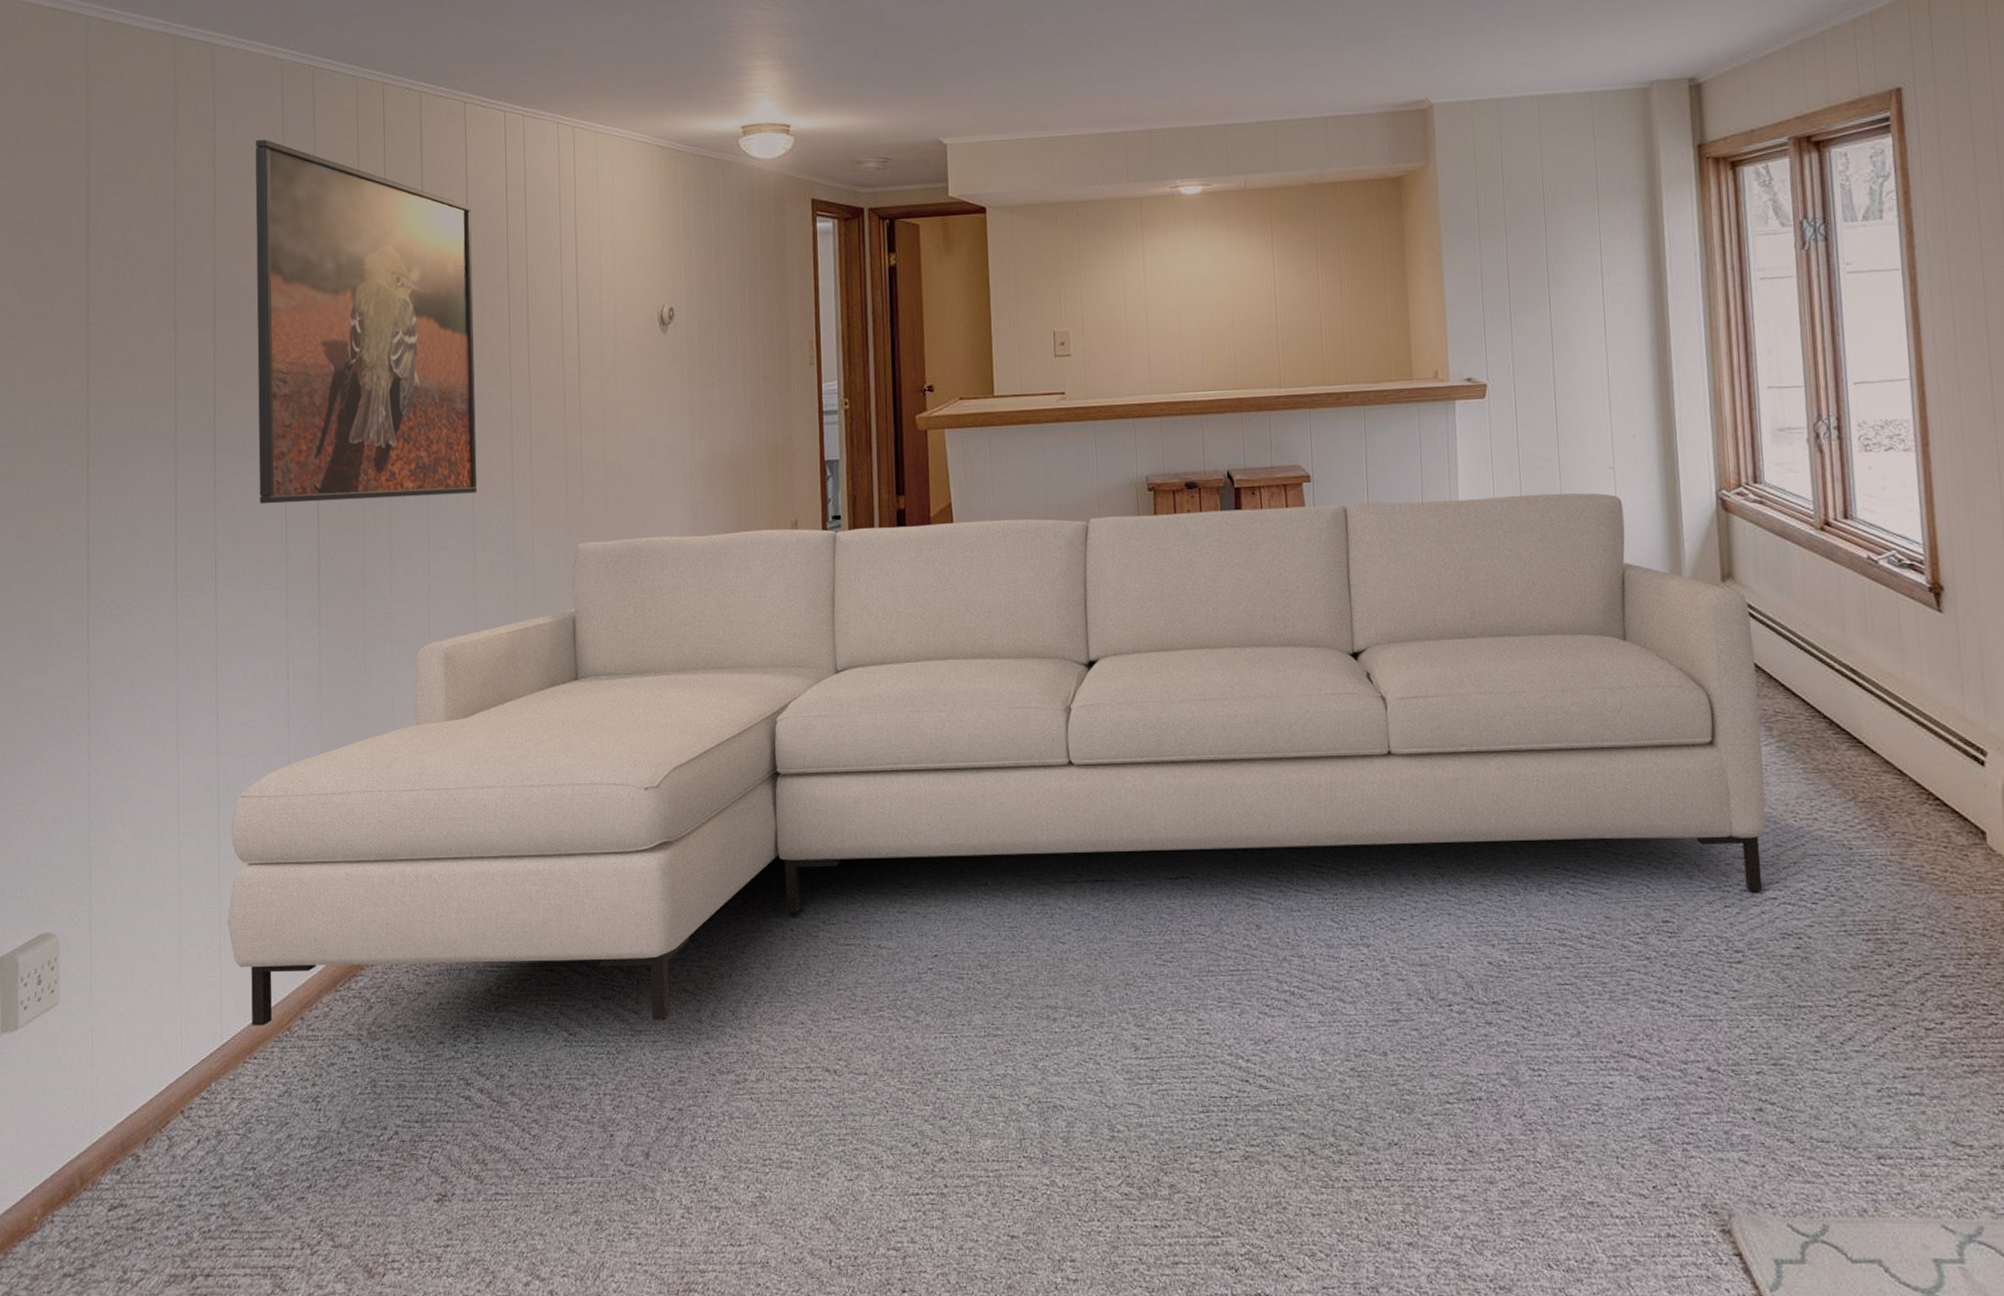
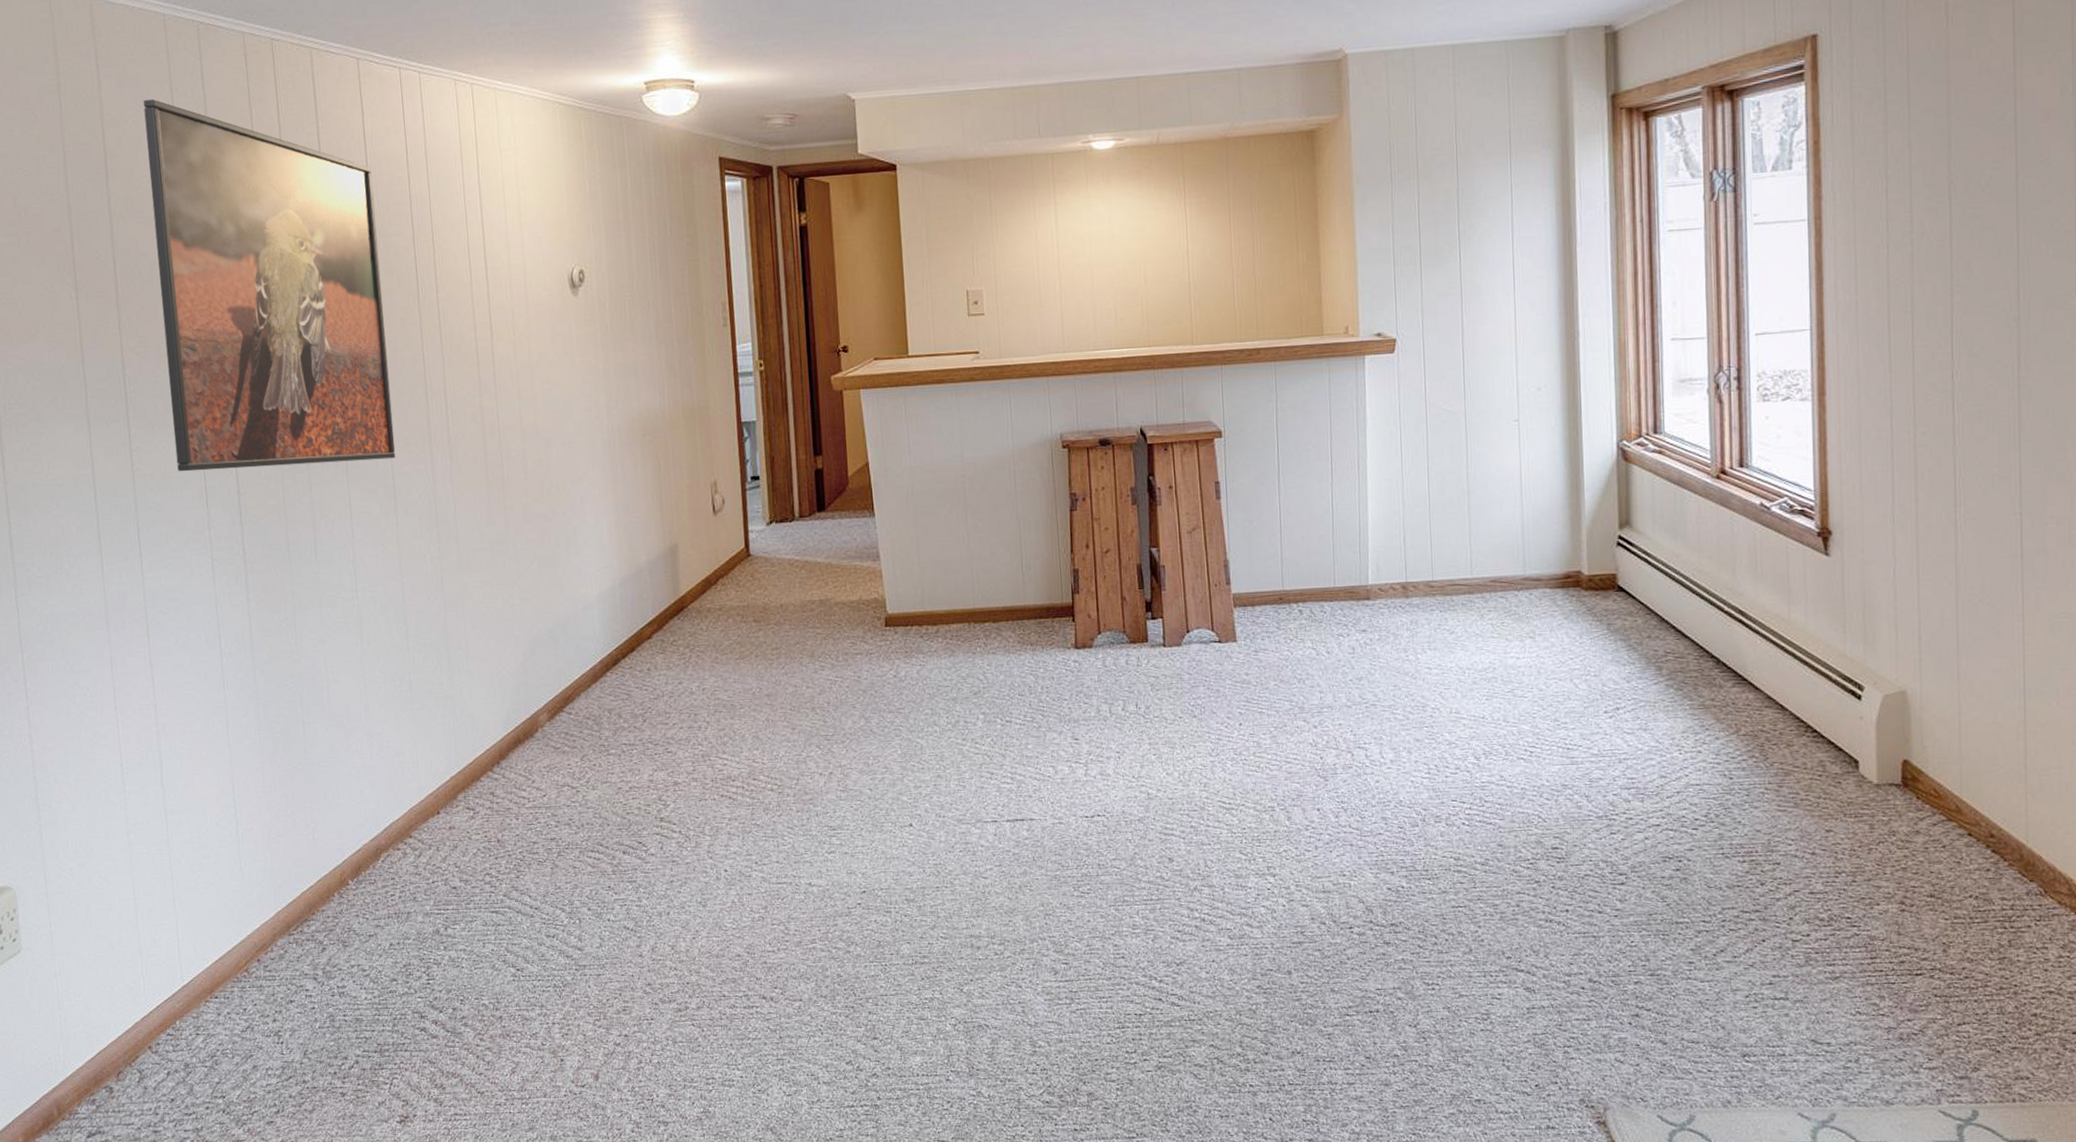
sofa: present [227,493,1766,1026] -> none [175,445,1653,968]

